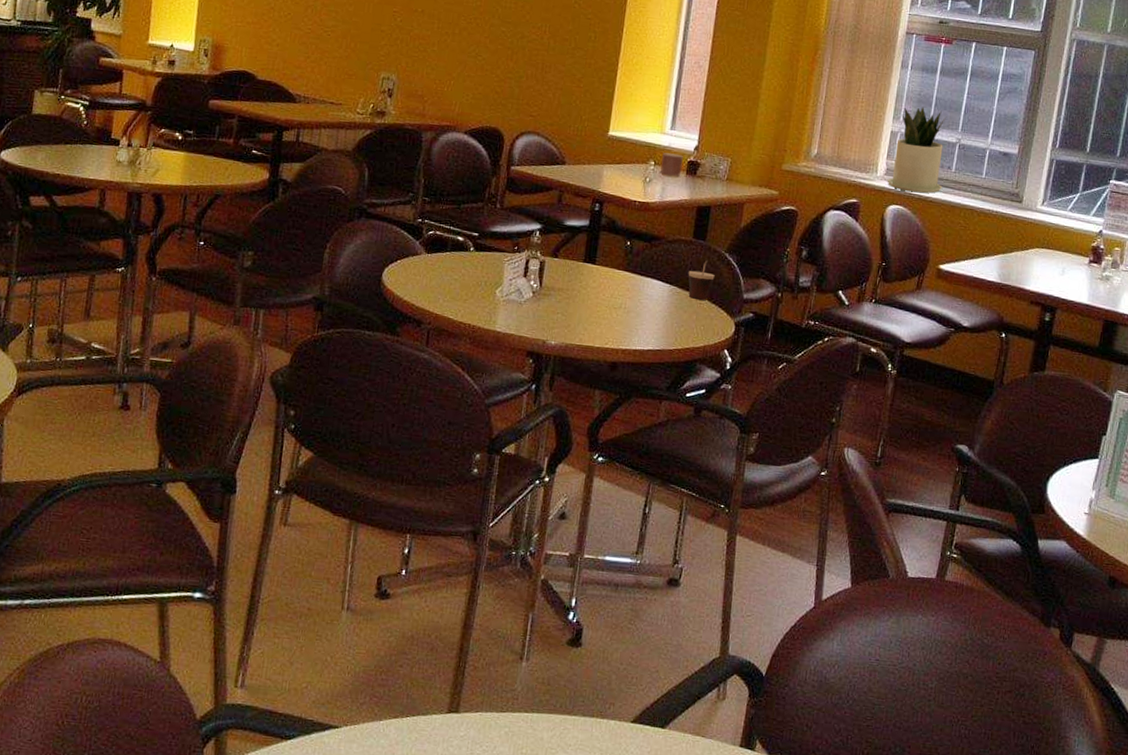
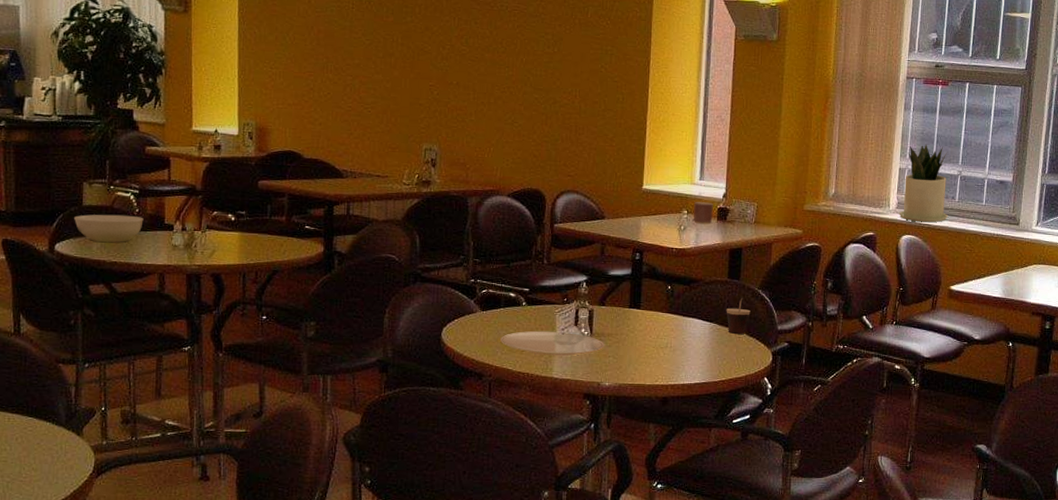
bowl: none [22,123,91,155] -> present [74,214,144,243]
plate: none [444,278,554,309] -> present [501,330,604,357]

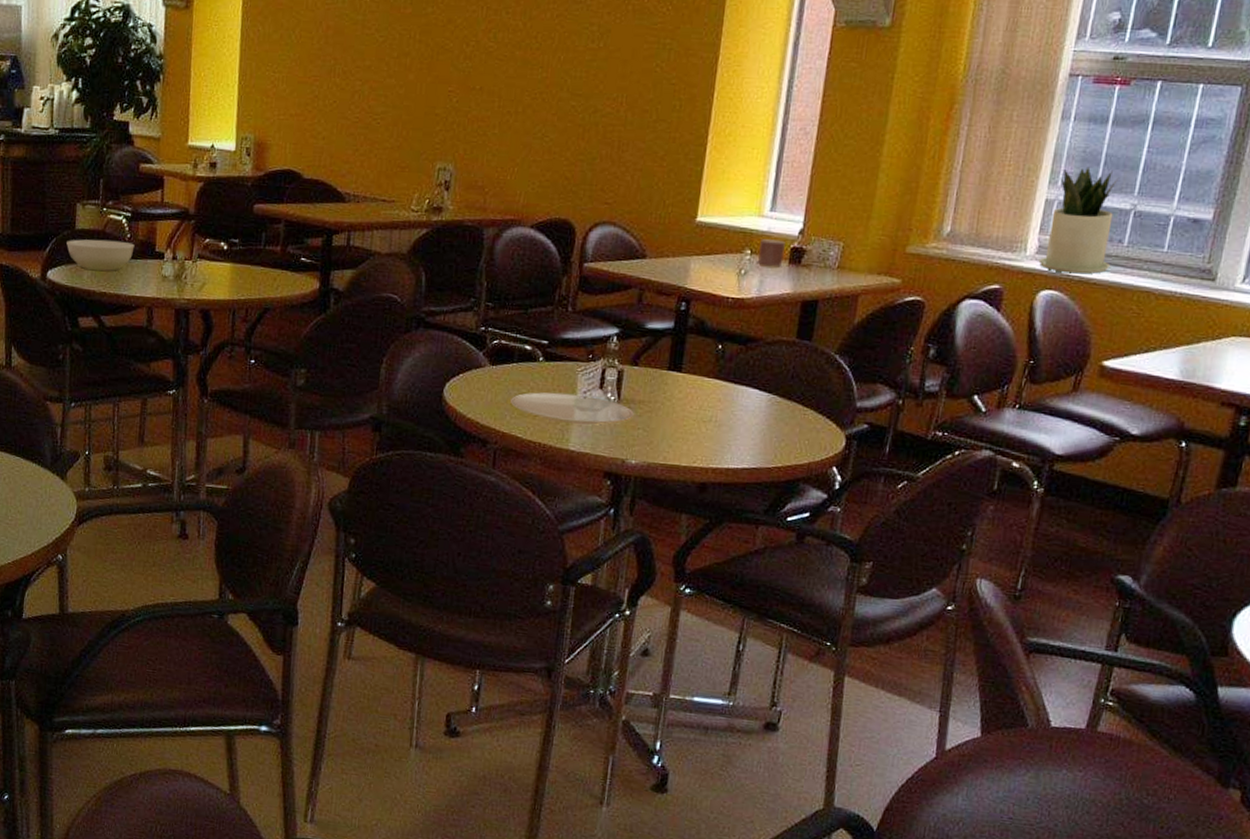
cup: present [726,297,751,335] -> none [790,363,822,411]

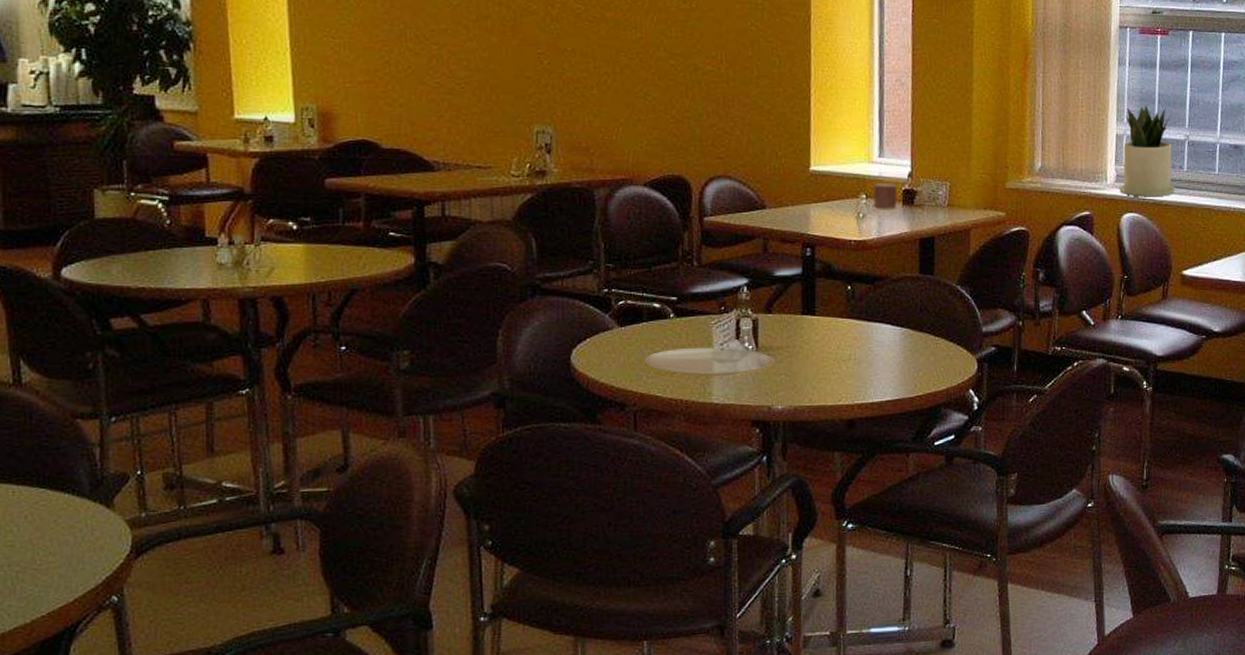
bowl: present [66,239,135,272] -> none [85,228,177,264]

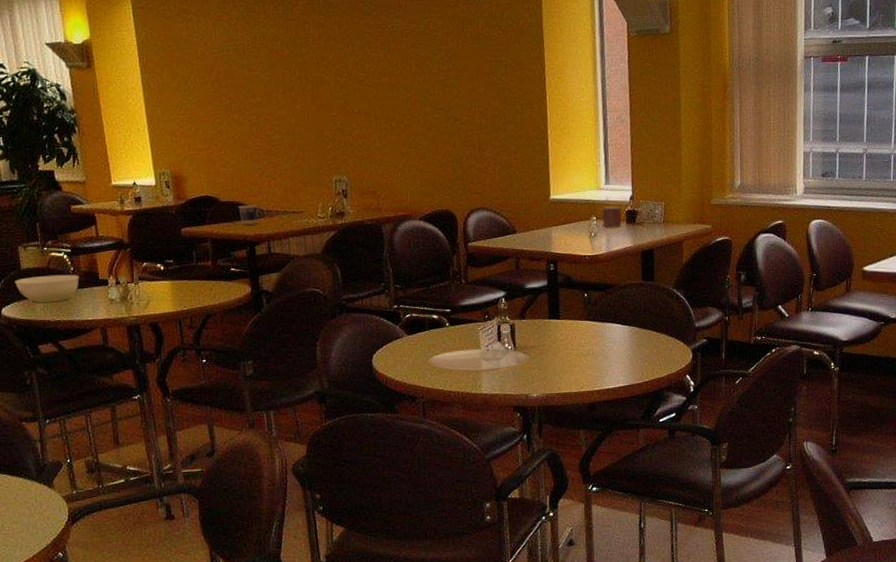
bowl: none [85,228,177,264] -> present [15,274,80,304]
cup: none [405,154,440,181] -> present [238,205,264,226]
planter: present [1118,105,1177,198] -> none [806,124,857,206]

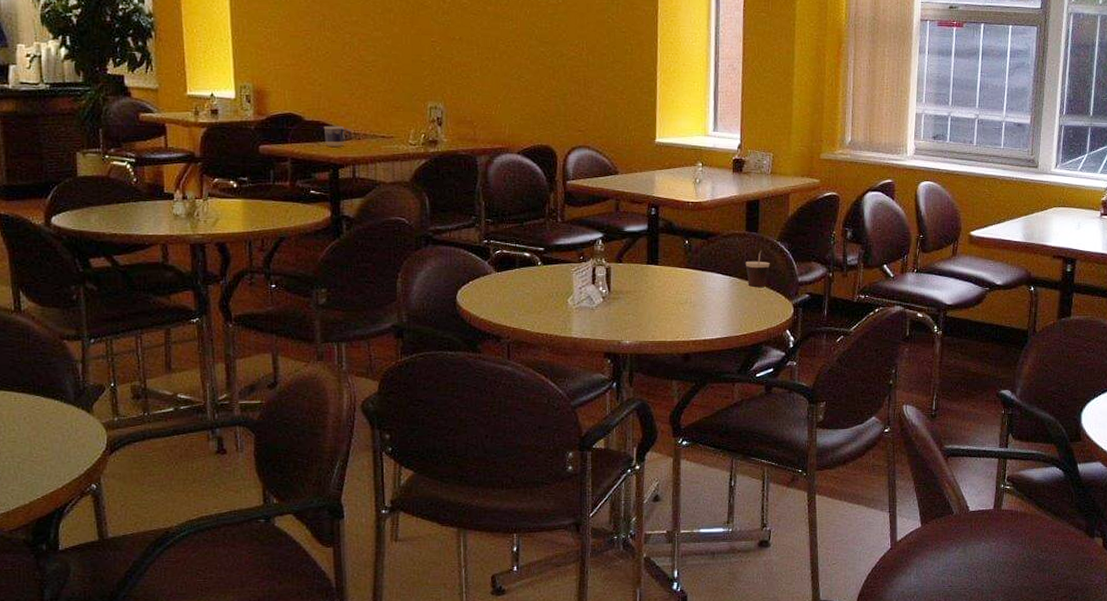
bowl: present [15,274,80,304] -> none [69,184,142,214]
plate: present [429,348,529,373] -> none [517,290,623,316]
mug: present [602,206,622,229] -> none [709,154,728,177]
cup: none [643,298,667,336] -> present [745,249,770,288]

